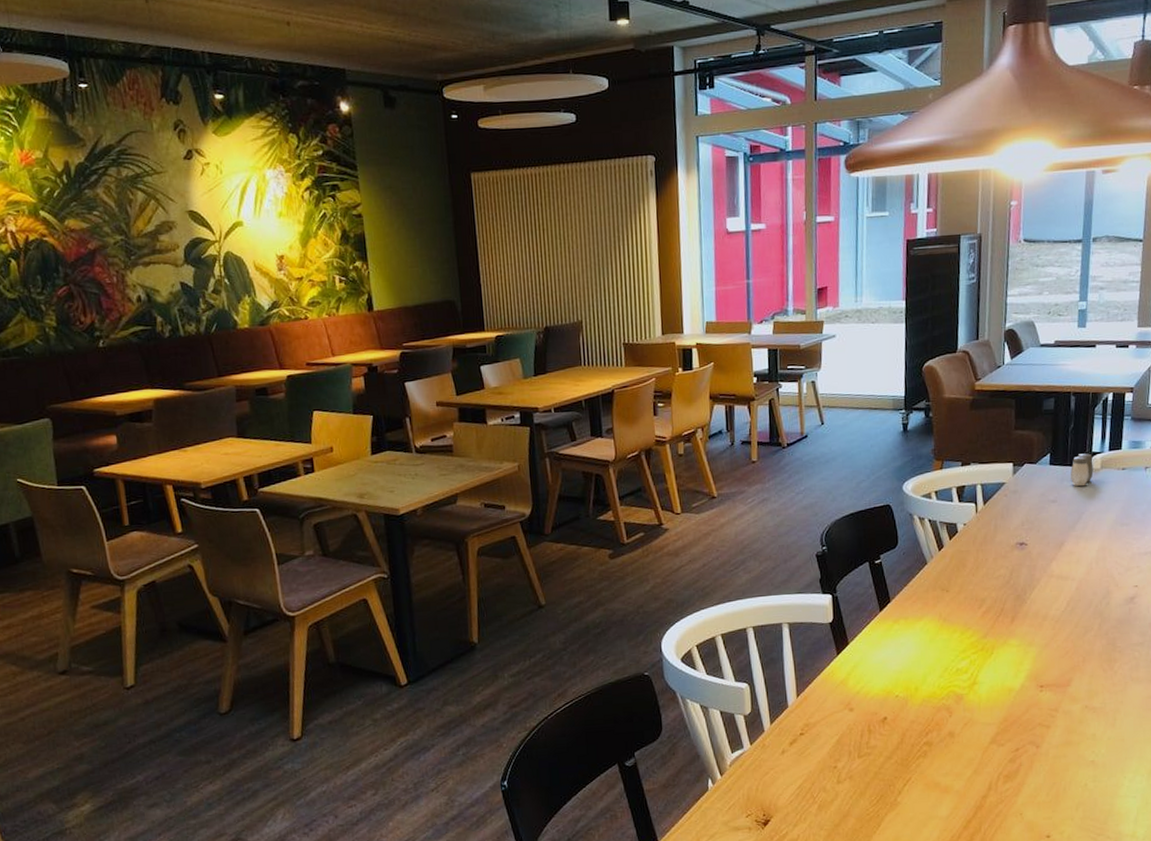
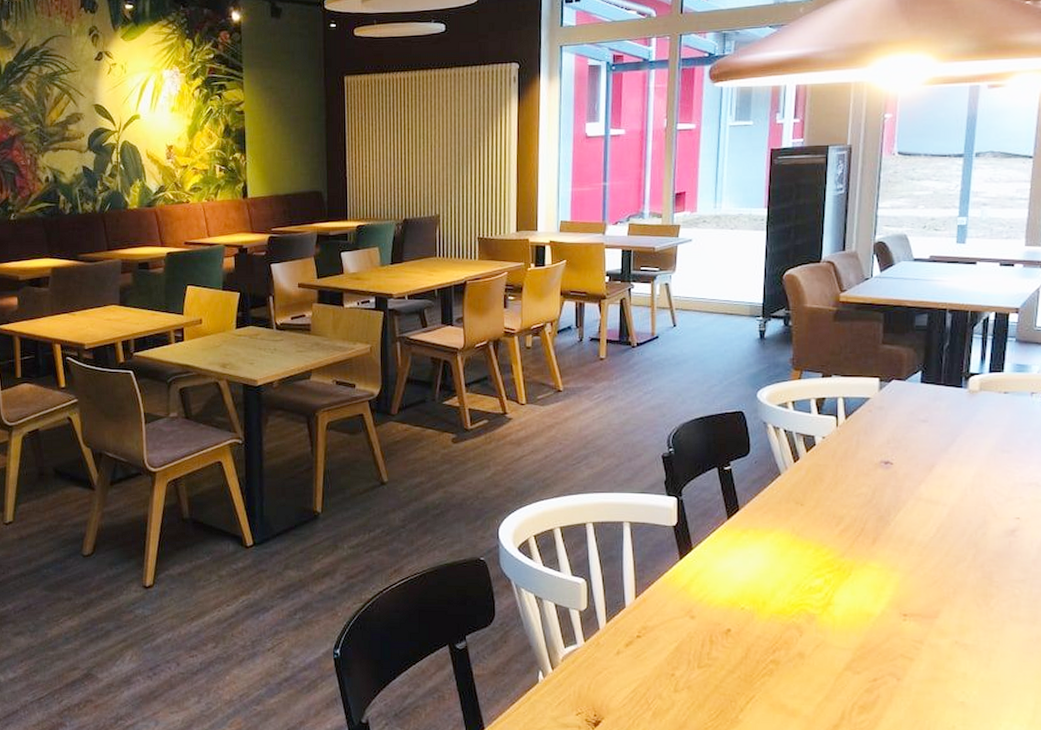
salt and pepper shaker: present [1070,453,1094,487] -> none [944,374,971,408]

